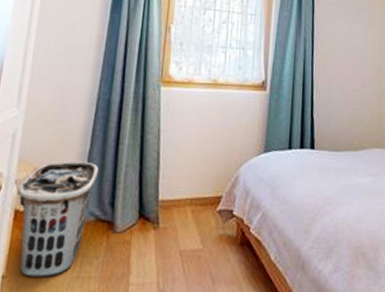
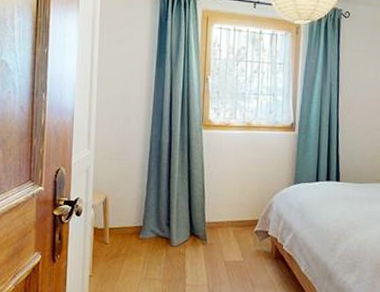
clothes hamper: present [17,160,99,277] -> none [94,190,155,277]

